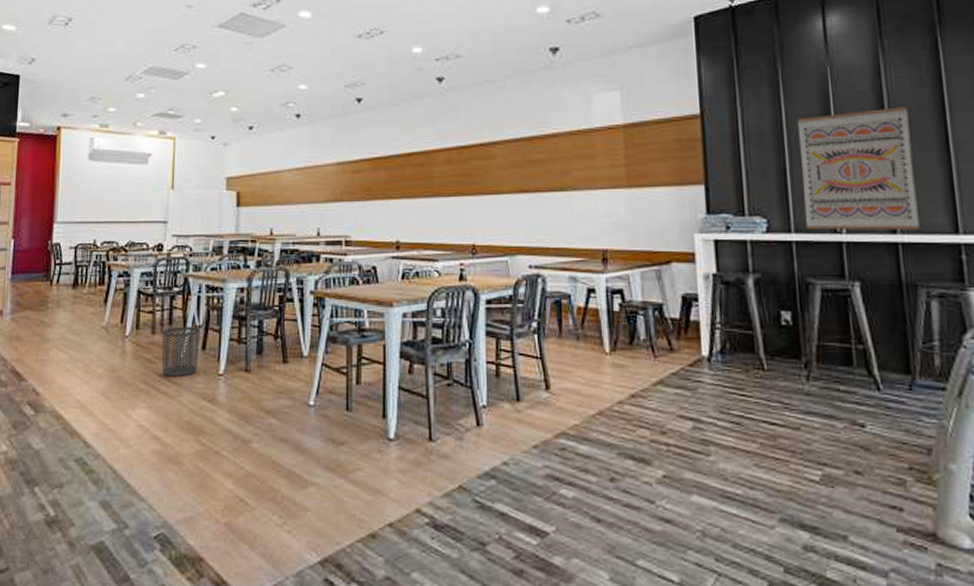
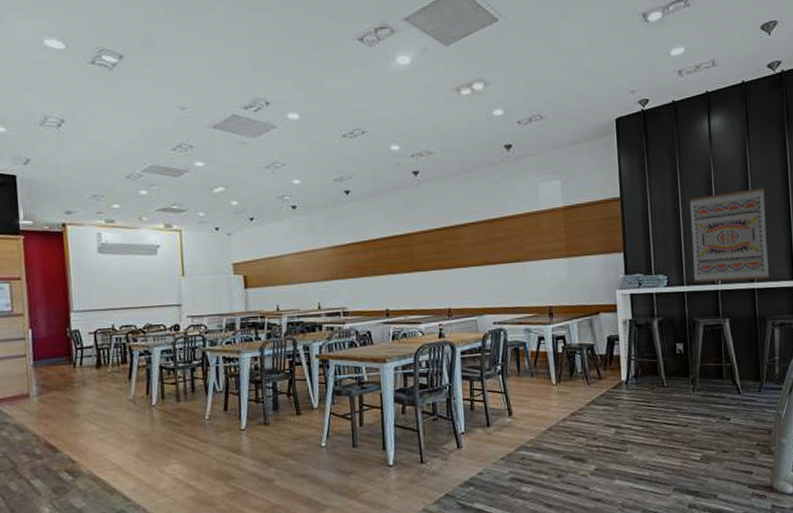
waste bin: present [161,326,200,376] -> none [186,392,222,436]

